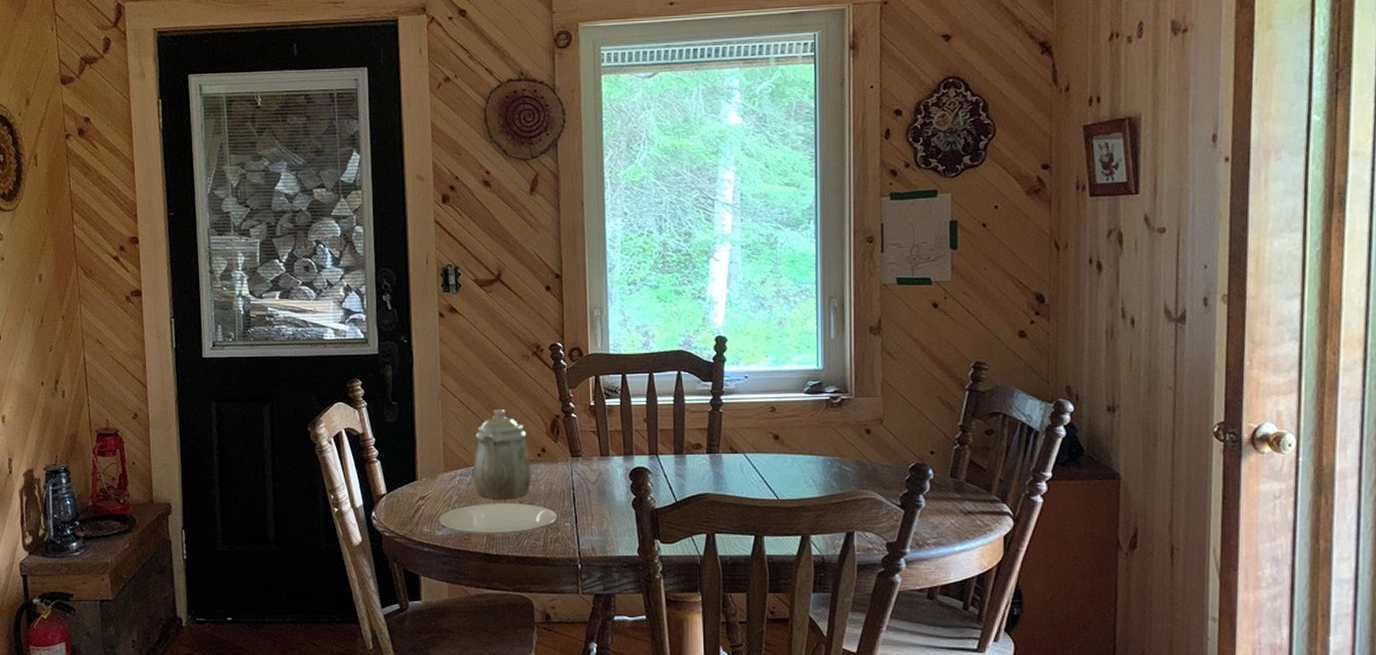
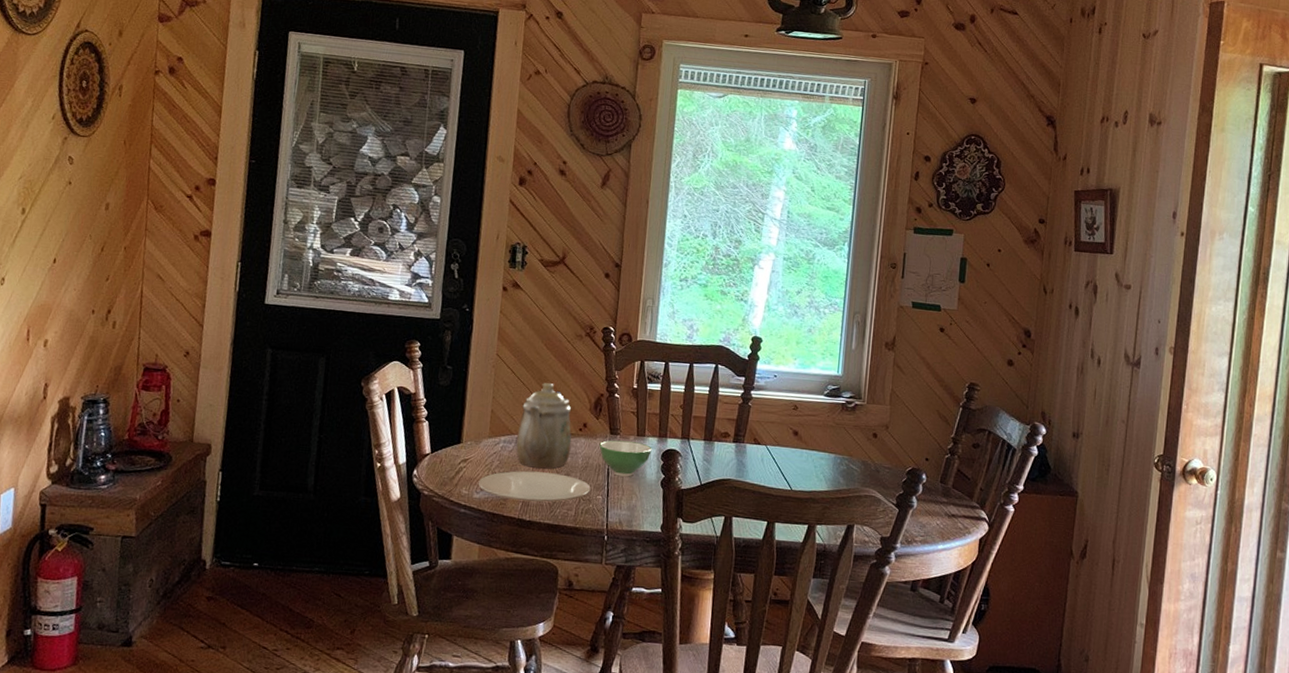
bowl: none [561,463,618,502] -> present [599,440,652,478]

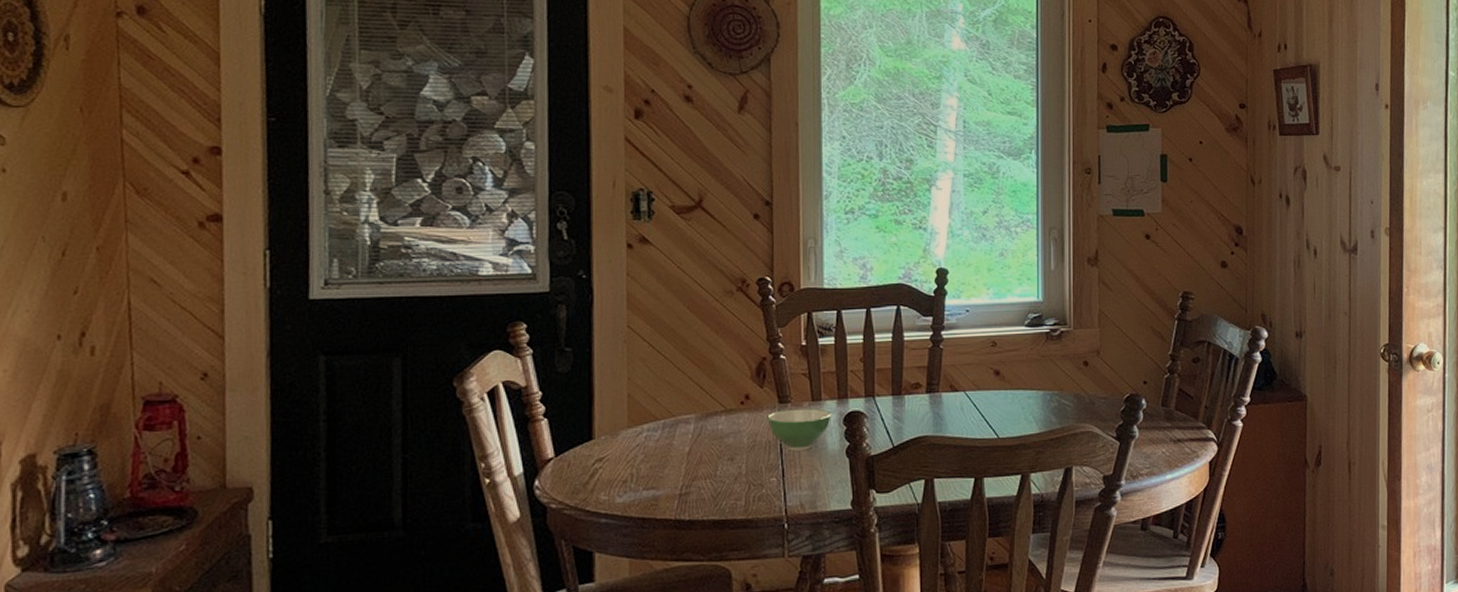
plate: present [478,470,591,503] -> none [619,459,762,499]
teapot: present [516,382,572,469] -> none [663,351,733,456]

